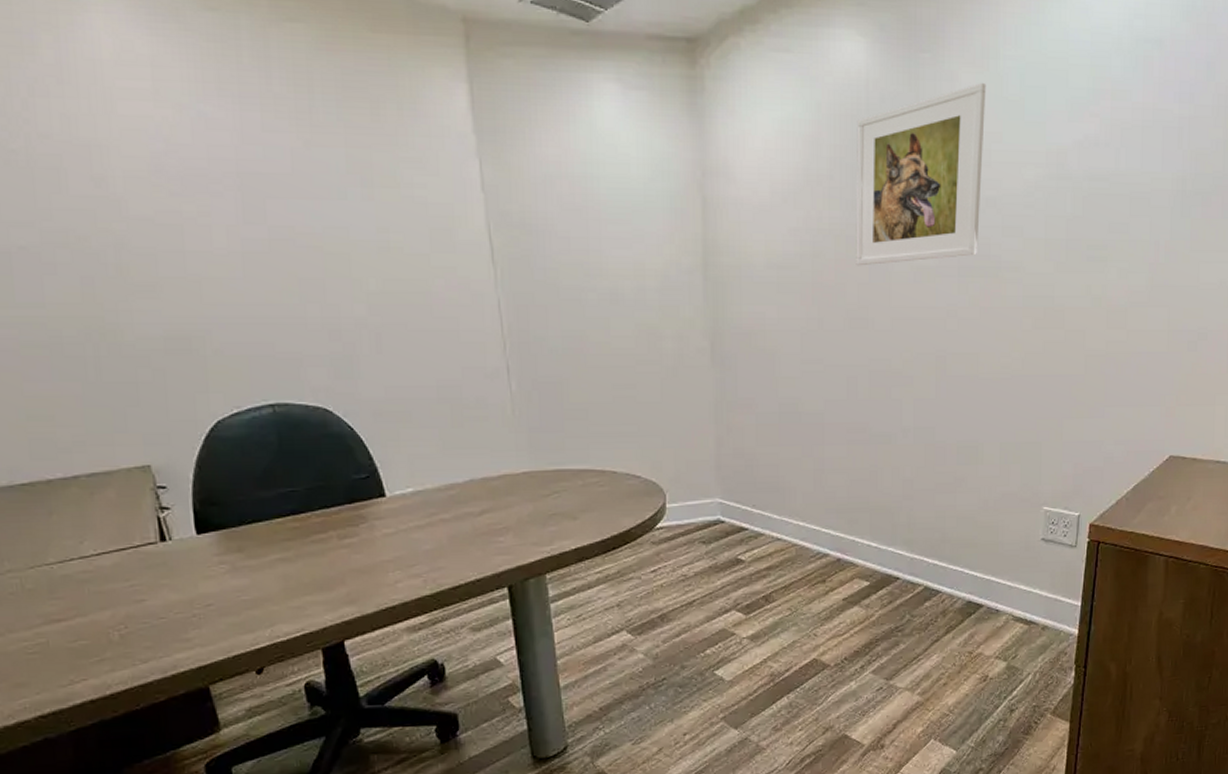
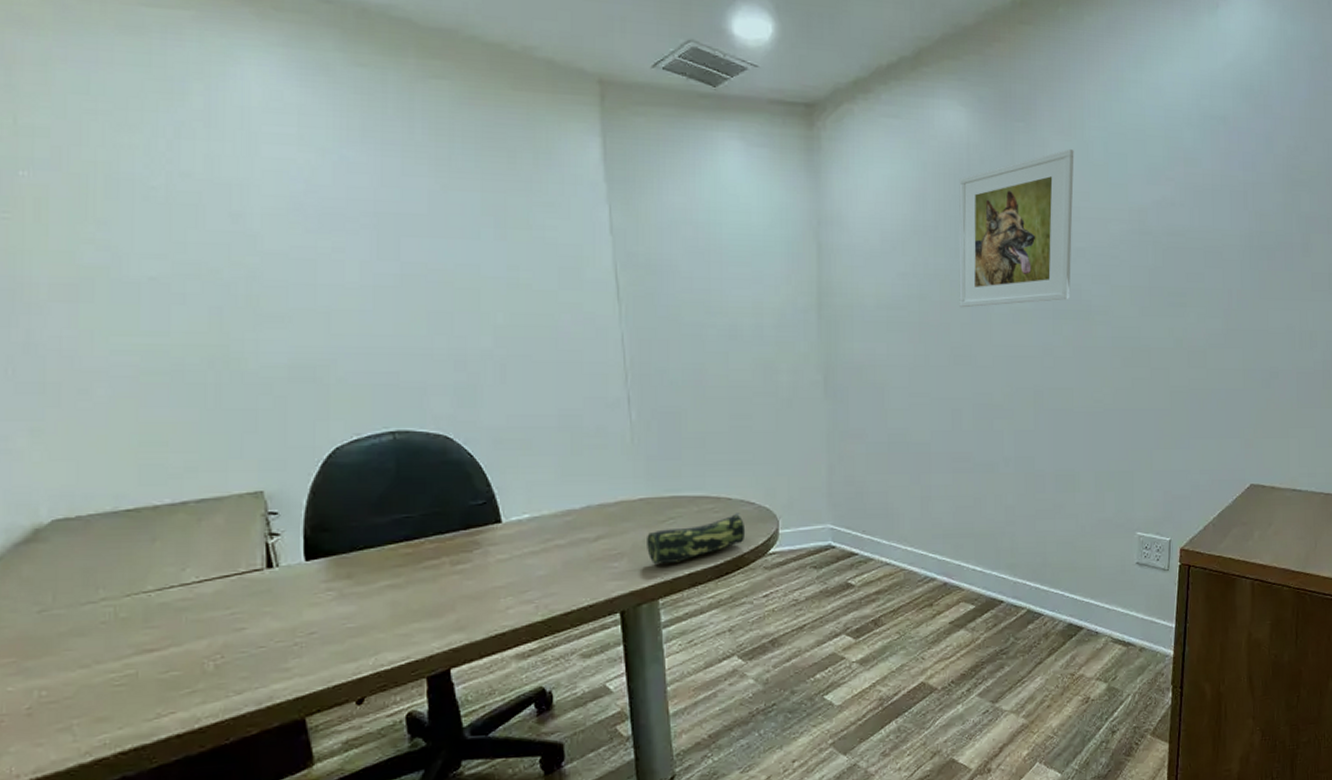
pencil case: none [532,486,632,539] -> present [647,513,746,565]

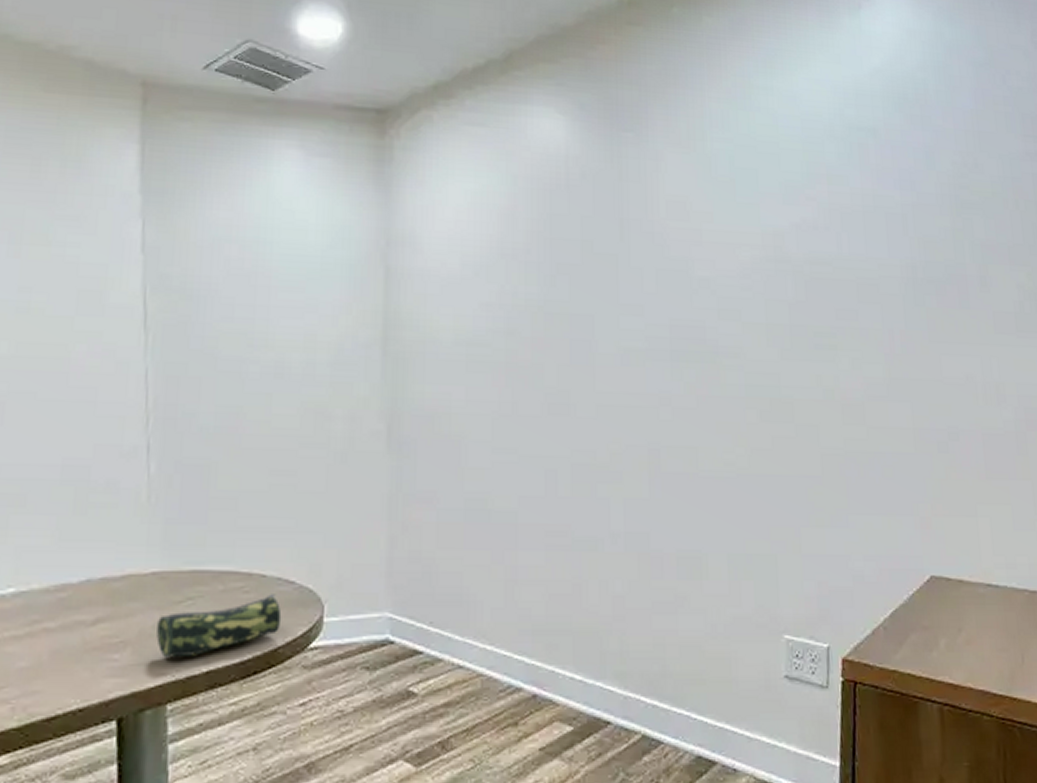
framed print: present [959,149,1074,308] -> none [555,163,694,346]

